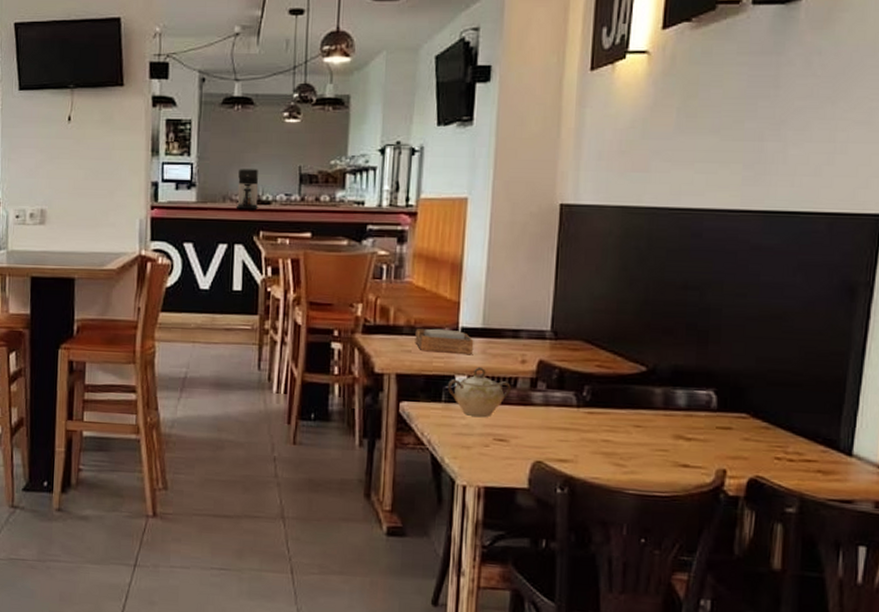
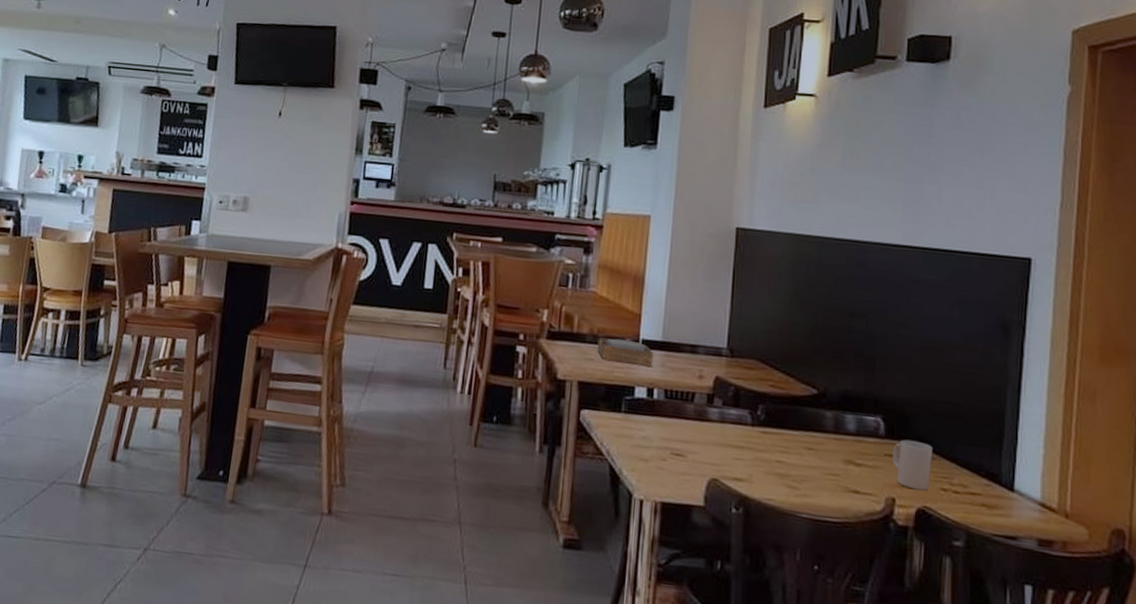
coffee maker: present [237,169,259,211] -> none [433,172,456,213]
sugar bowl: present [447,366,512,418] -> none [627,379,690,431]
cup: none [724,411,768,461] -> present [892,439,933,491]

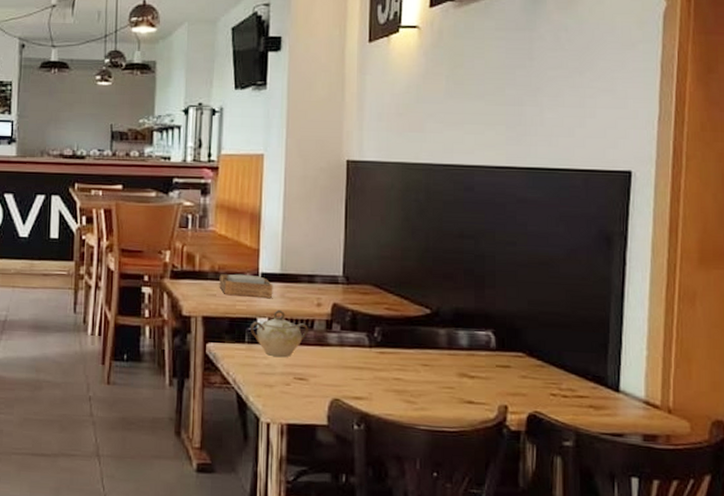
sugar bowl: none [627,379,690,431] -> present [249,309,309,358]
cup: present [892,439,933,491] -> none [504,350,542,397]

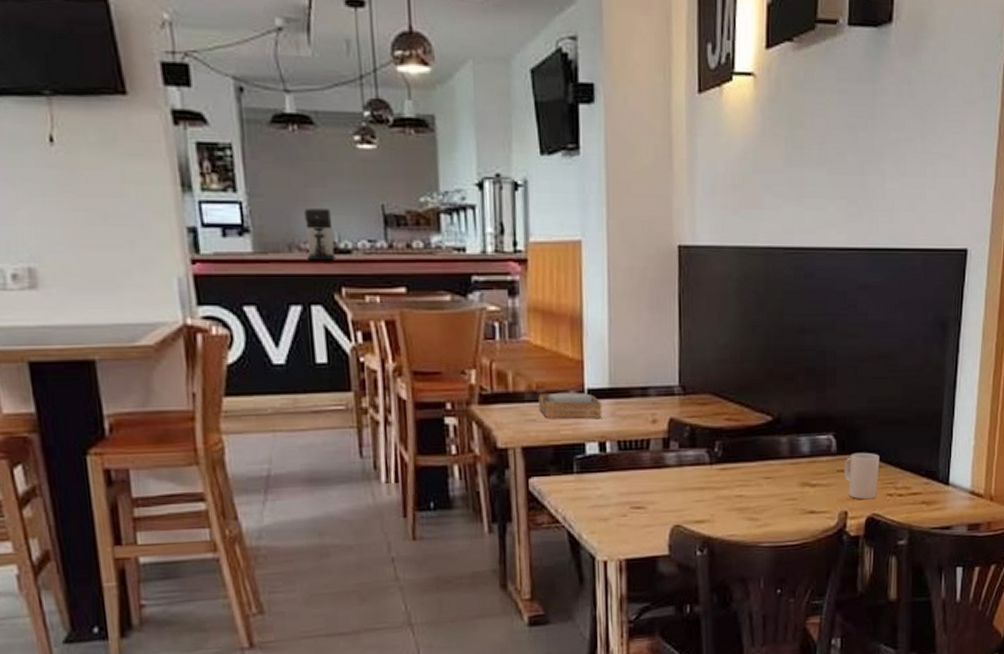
coffee maker: none [54,126,74,165] -> present [304,208,335,262]
sugar bowl: present [249,309,309,358] -> none [577,431,645,486]
cup: none [504,350,542,397] -> present [844,452,880,500]

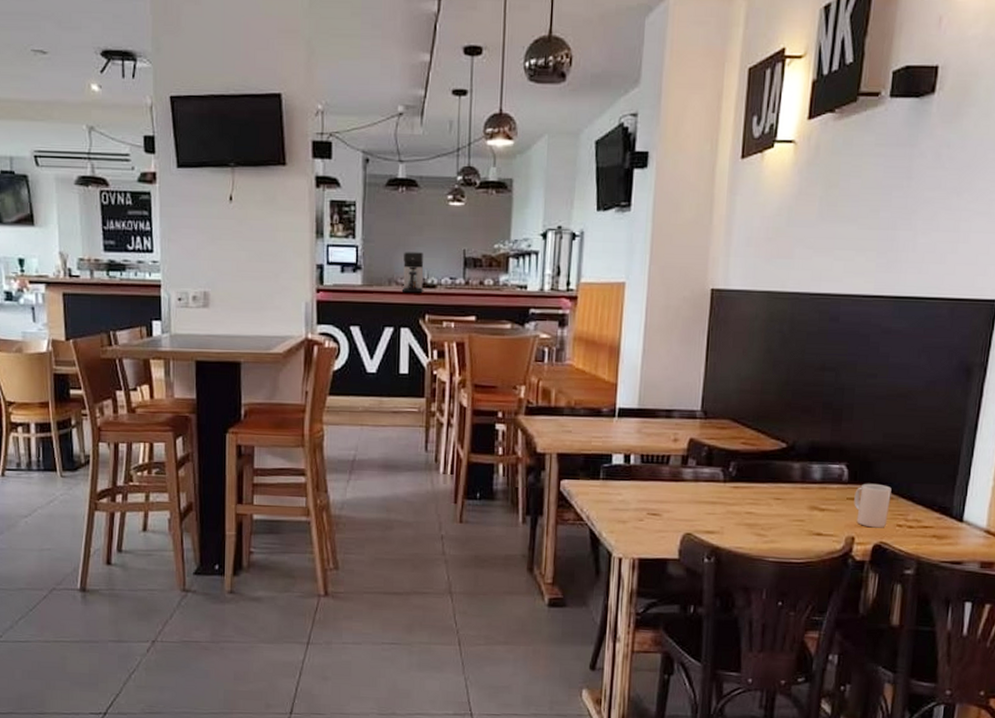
napkin holder: present [538,392,602,420] -> none [575,409,630,435]

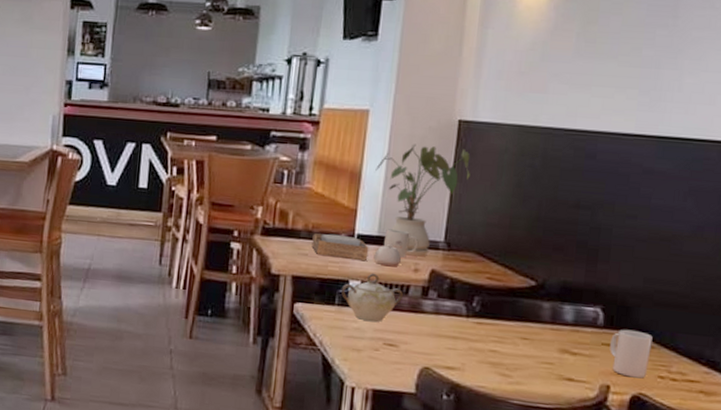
coffee maker: present [402,252,424,294] -> none [146,72,169,112]
napkin holder: none [575,409,630,435] -> present [311,233,369,262]
sugar bowl: none [605,445,665,494] -> present [340,273,404,322]
house plant: none [633,315,724,427] -> present [375,144,470,257]
sugar bowl: none [635,415,662,438] -> present [373,243,402,267]
mug: none [643,401,677,430] -> present [383,229,419,259]

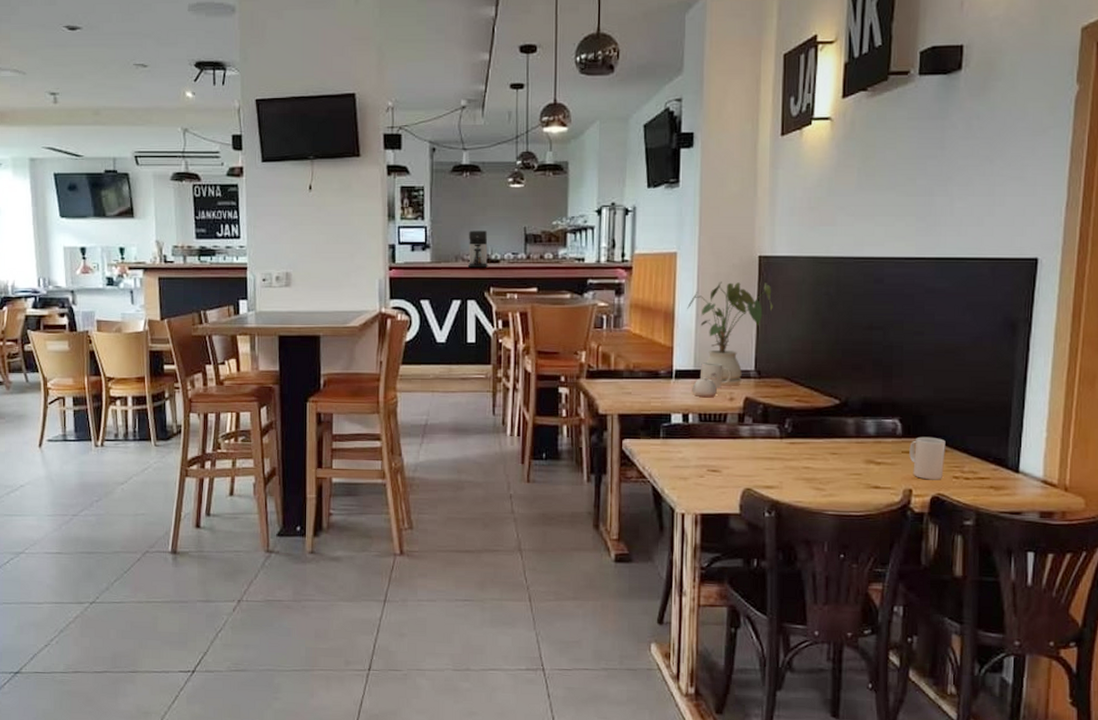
coffee maker: none [146,72,169,112] -> present [468,231,488,269]
napkin holder: present [311,233,369,262] -> none [634,371,687,395]
sugar bowl: present [340,273,404,322] -> none [664,405,722,451]

